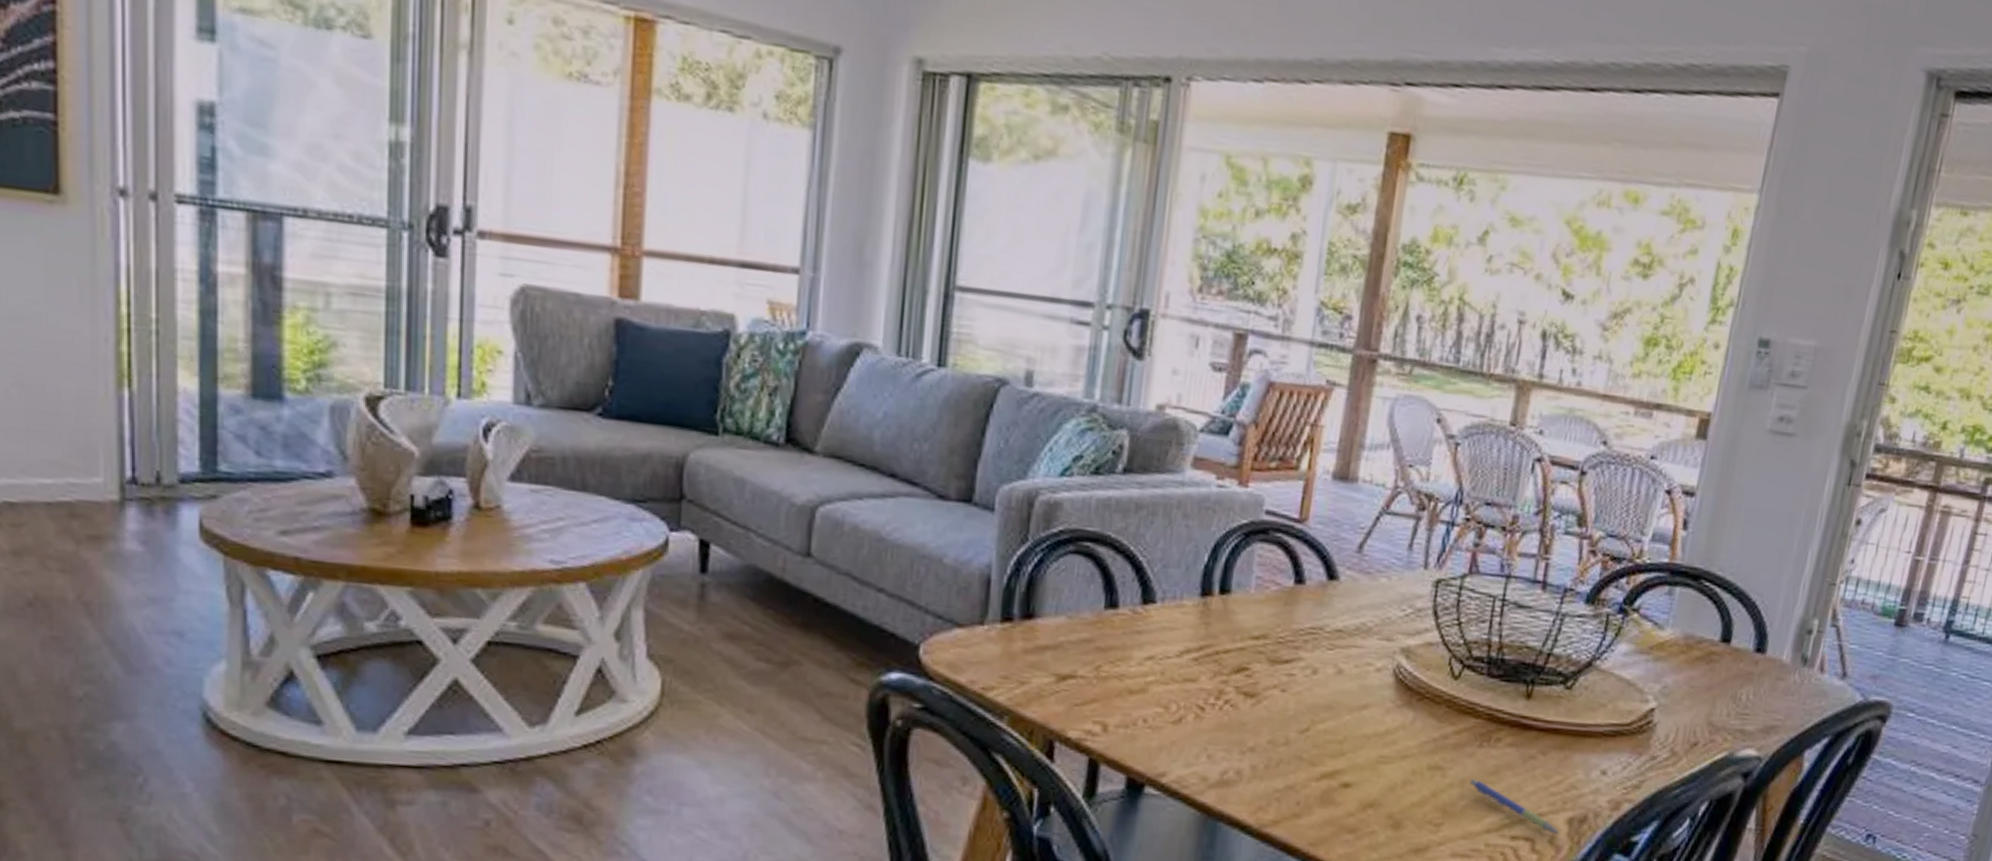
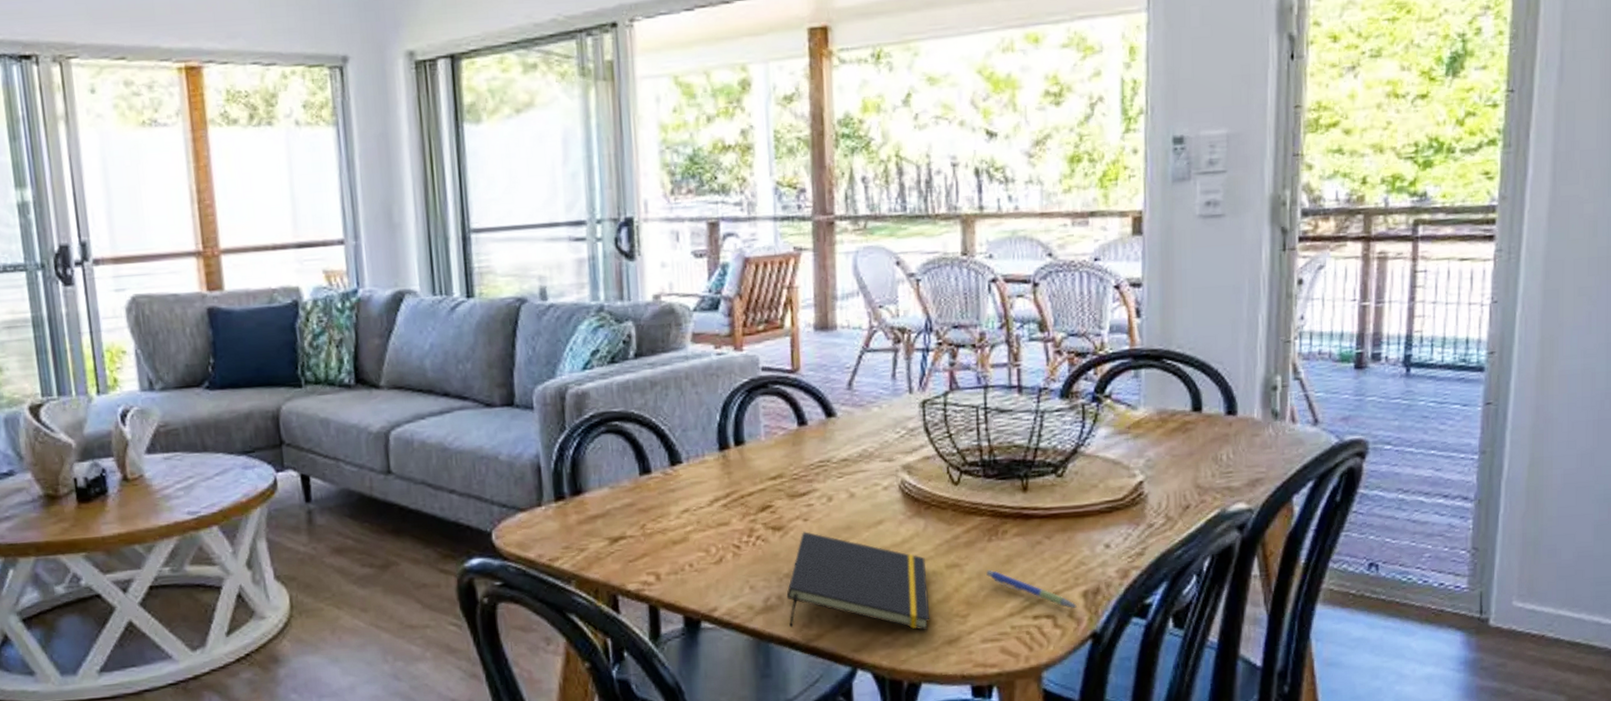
notepad: none [1243,703,1407,835] -> present [786,532,930,631]

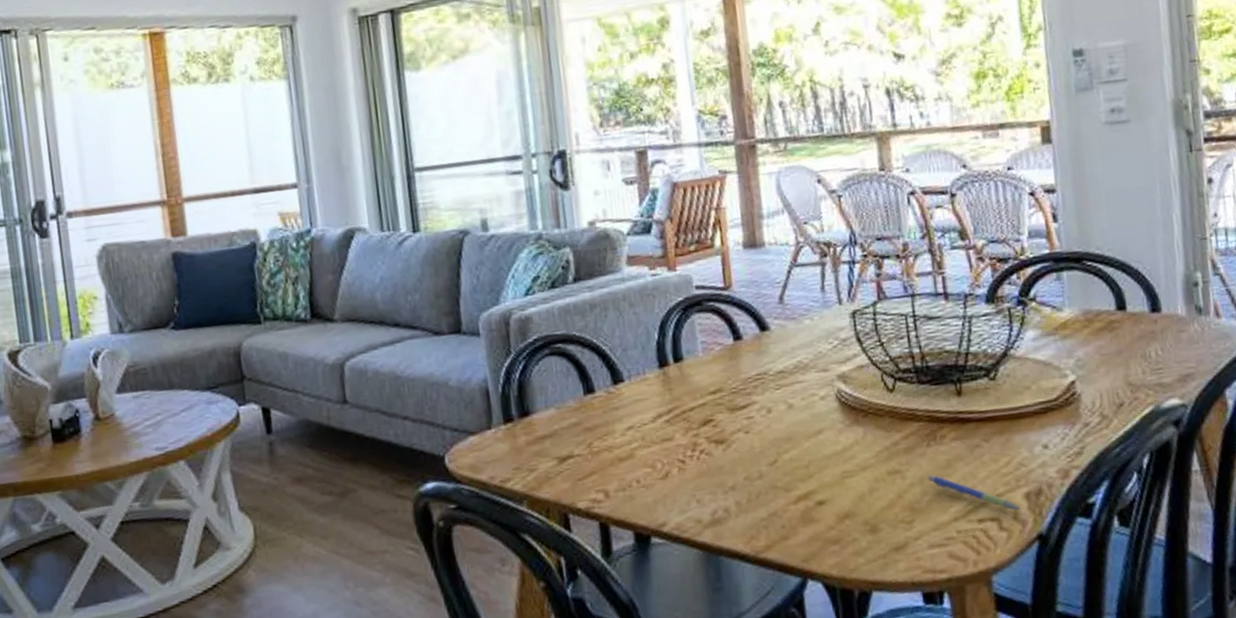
notepad: present [786,532,930,631] -> none [733,444,876,540]

